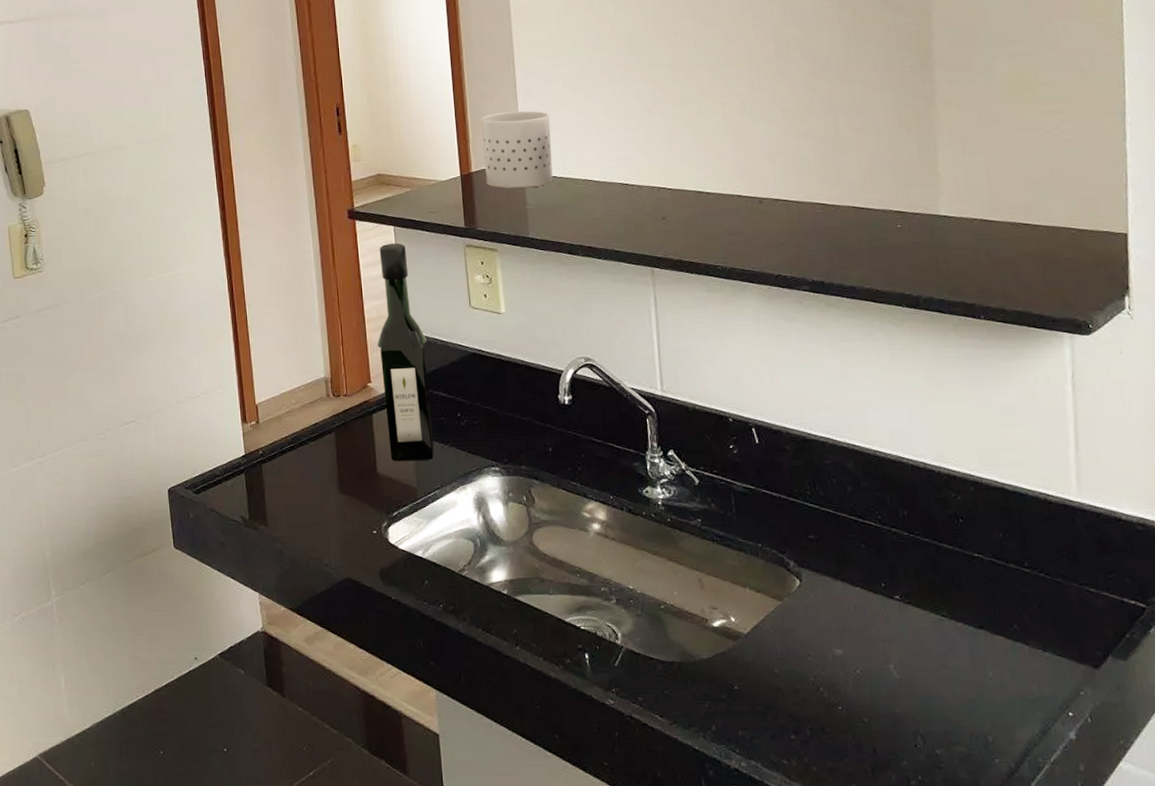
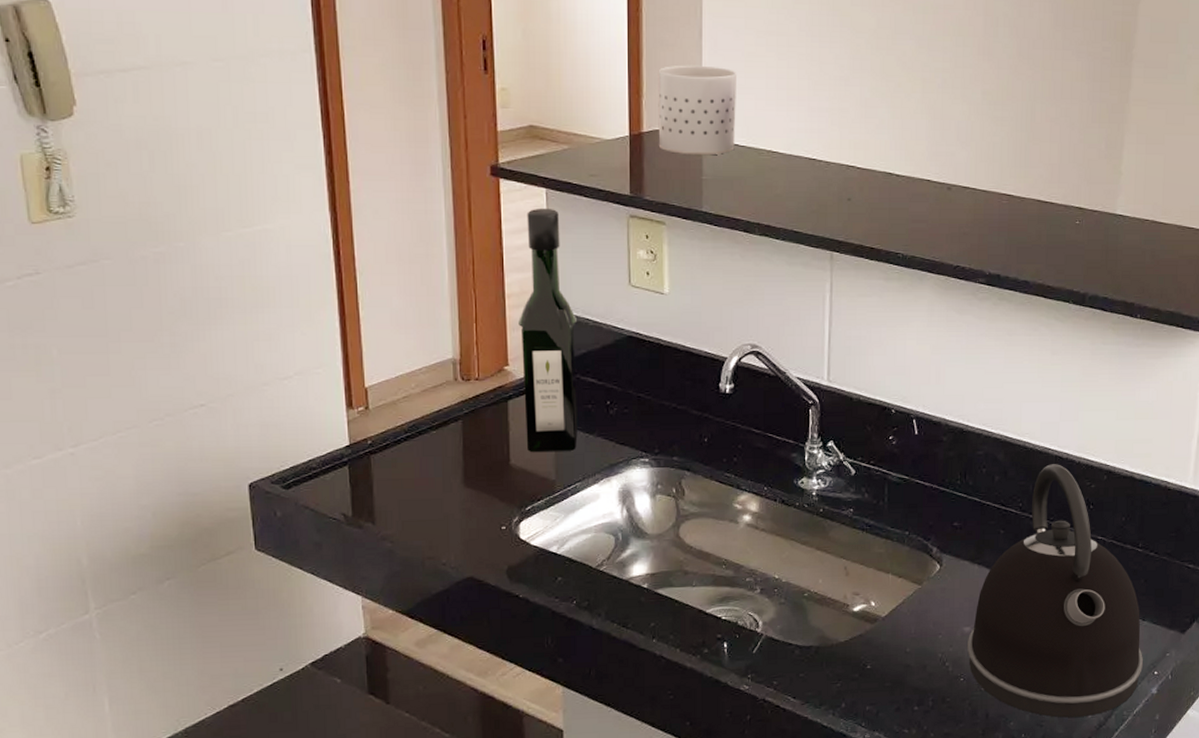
kettle: none [841,474,1054,760] -> present [967,464,1144,718]

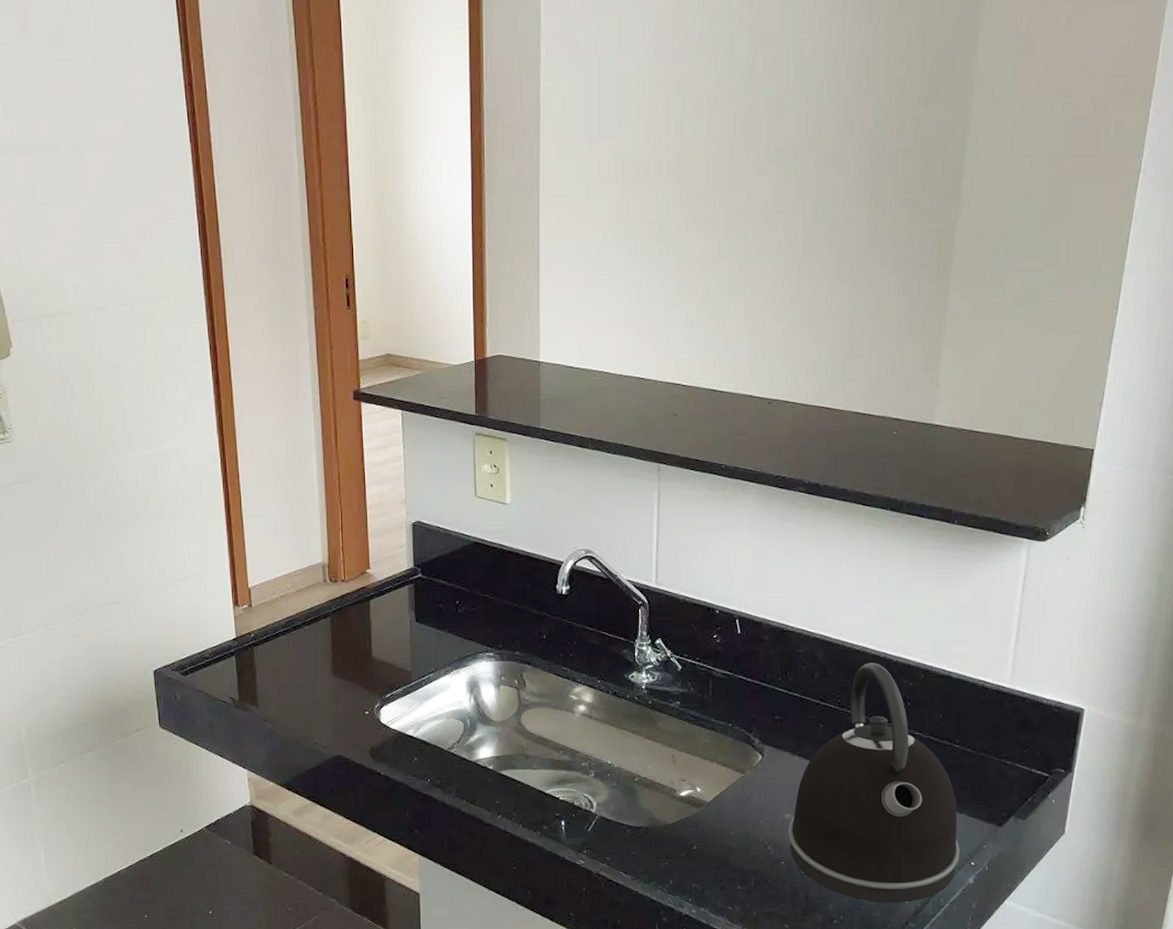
bottle: present [519,208,578,453] -> none [378,427,431,647]
mug: present [658,65,736,156] -> none [500,295,571,377]

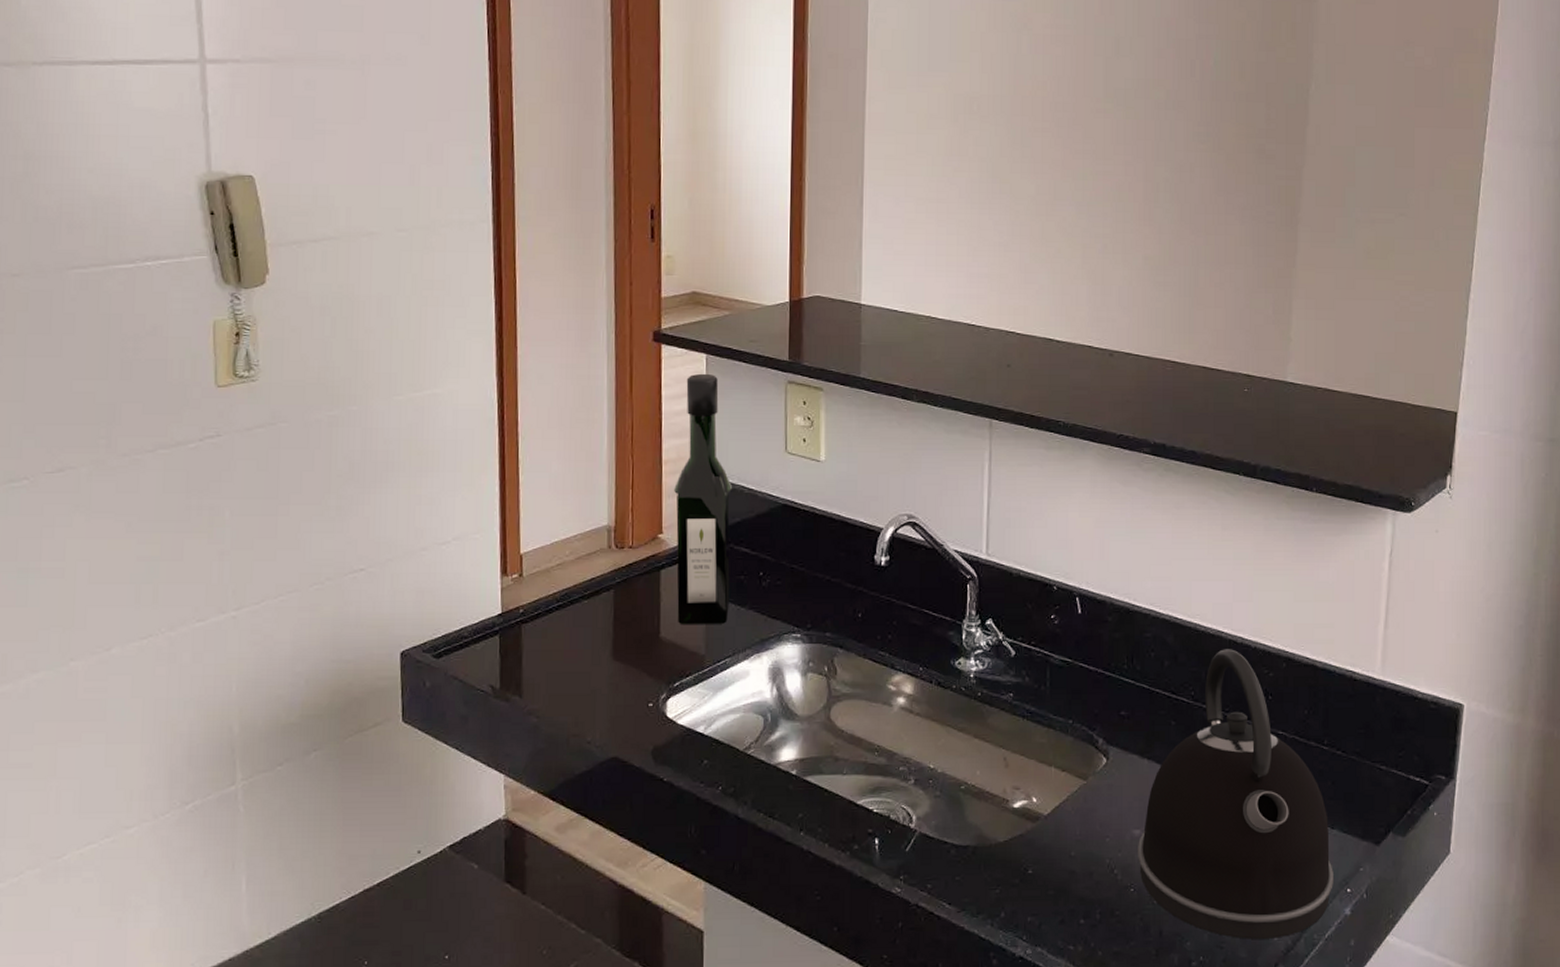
bottle: none [378,427,431,647] -> present [674,373,733,625]

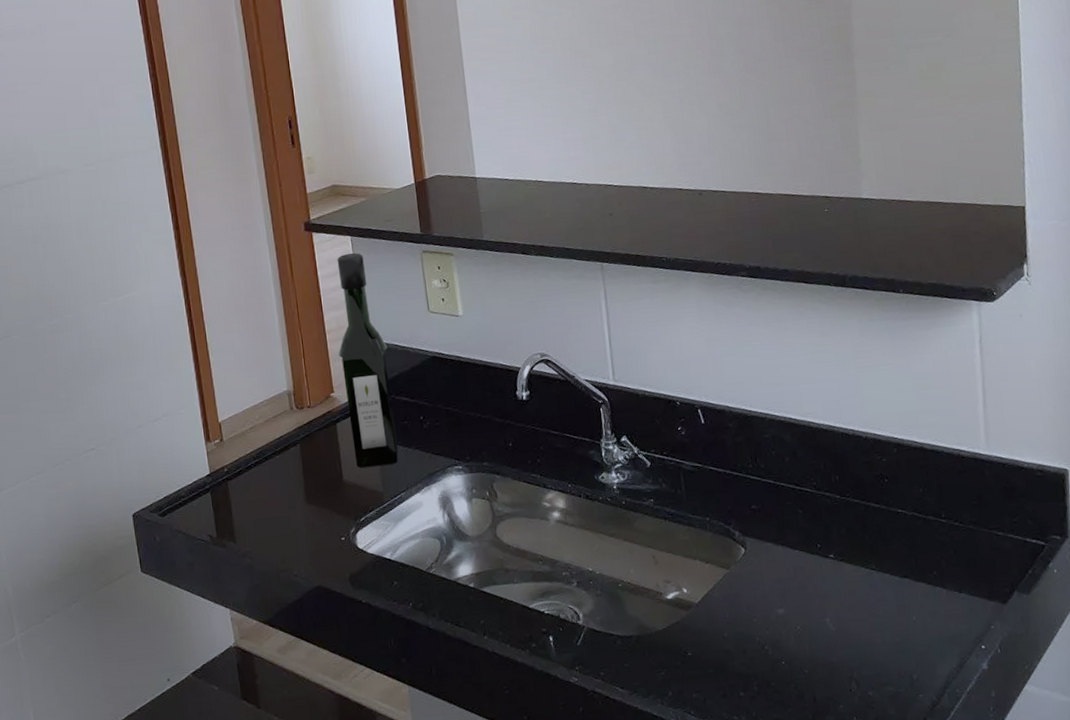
kettle: present [1138,649,1335,939] -> none [783,440,969,698]

